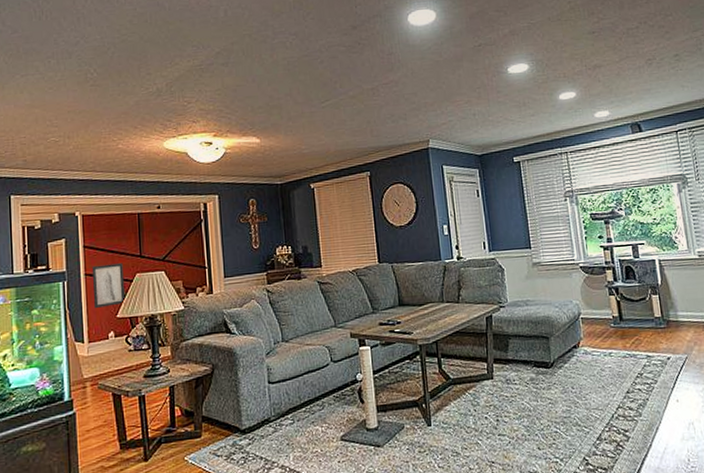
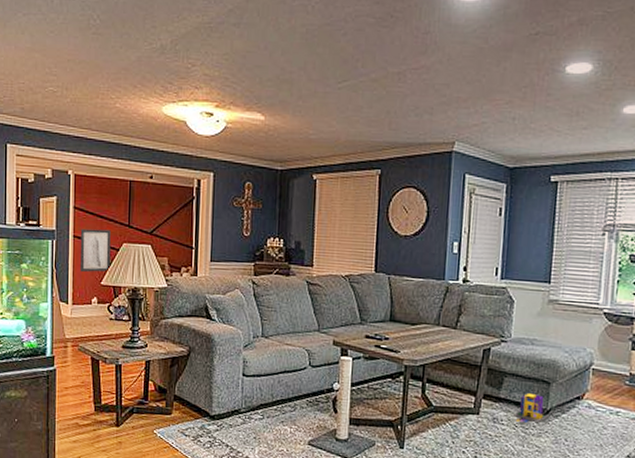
toy house: none [522,350,554,379] -> present [512,393,549,424]

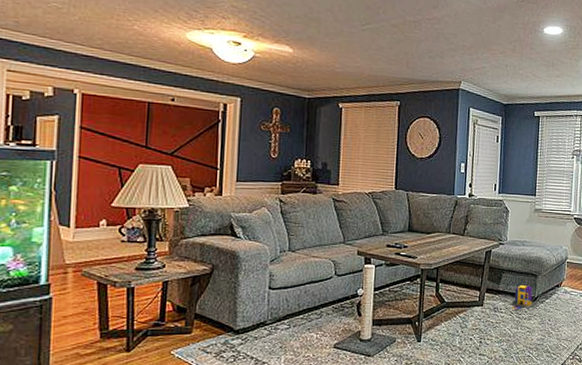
wall art: present [79,228,111,273] -> none [85,149,125,195]

